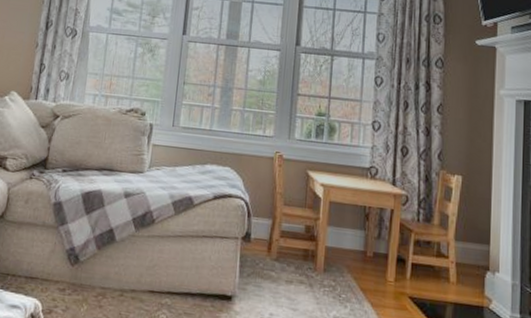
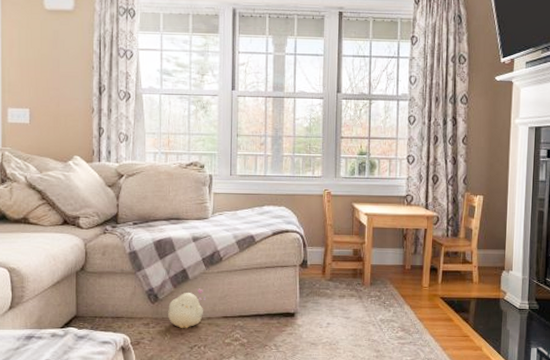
plush toy: none [87,253,132,300] -> present [168,288,206,328]

